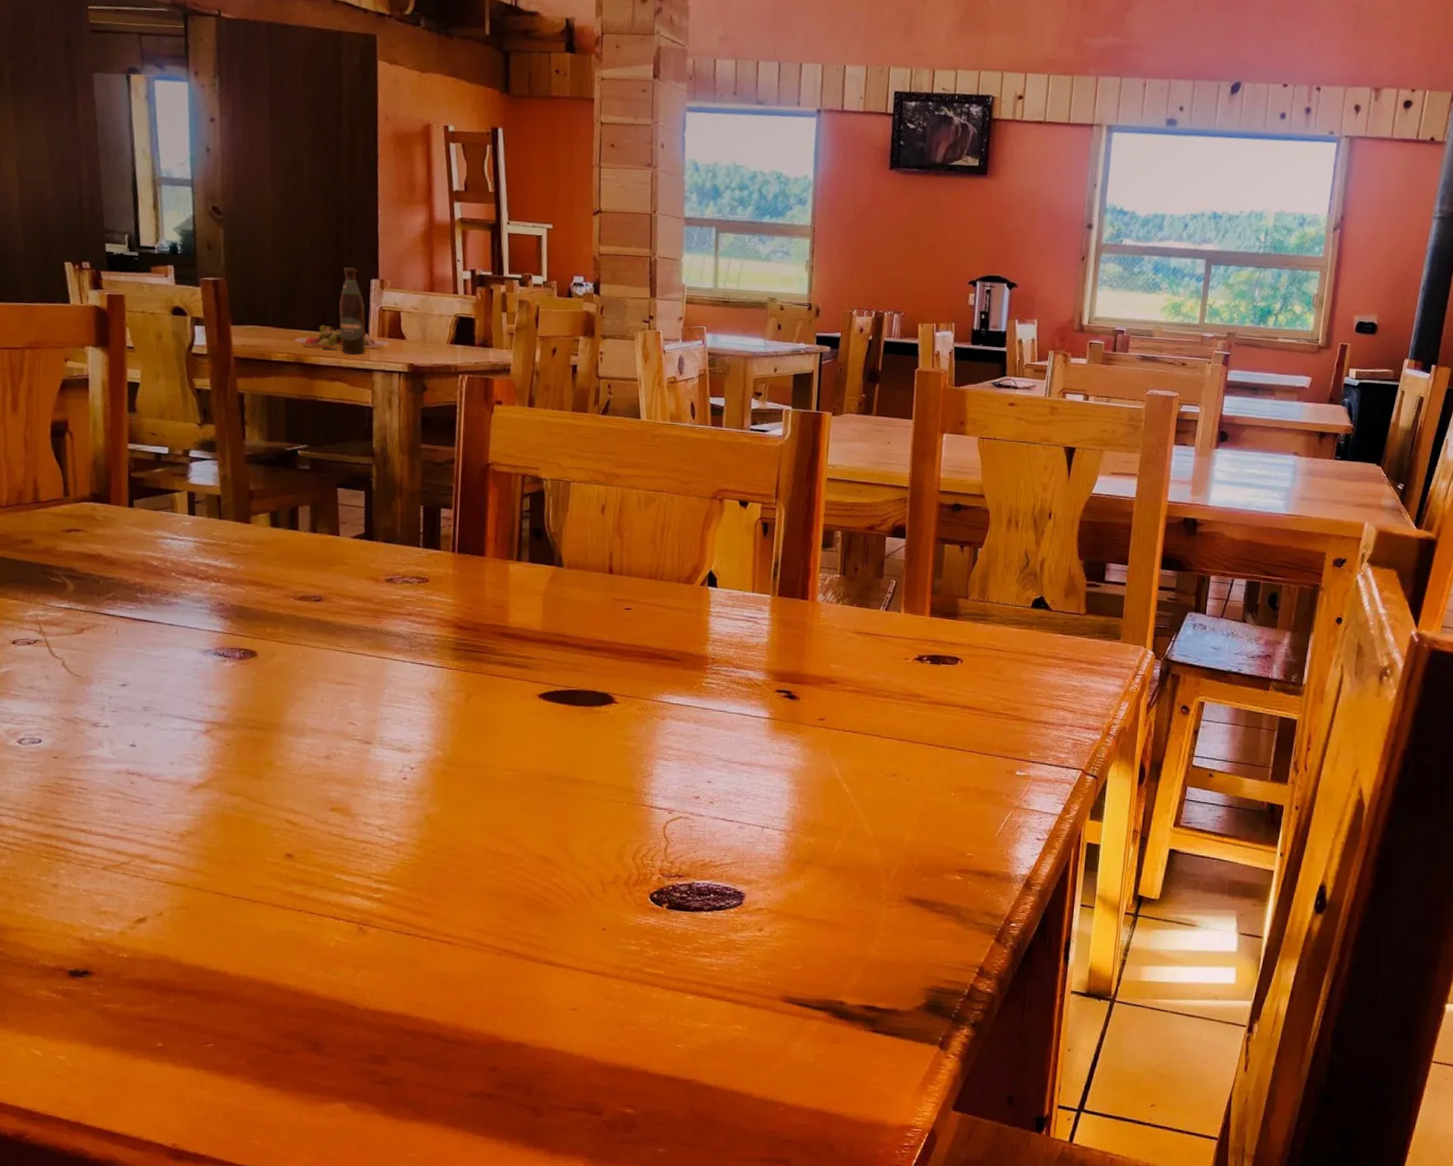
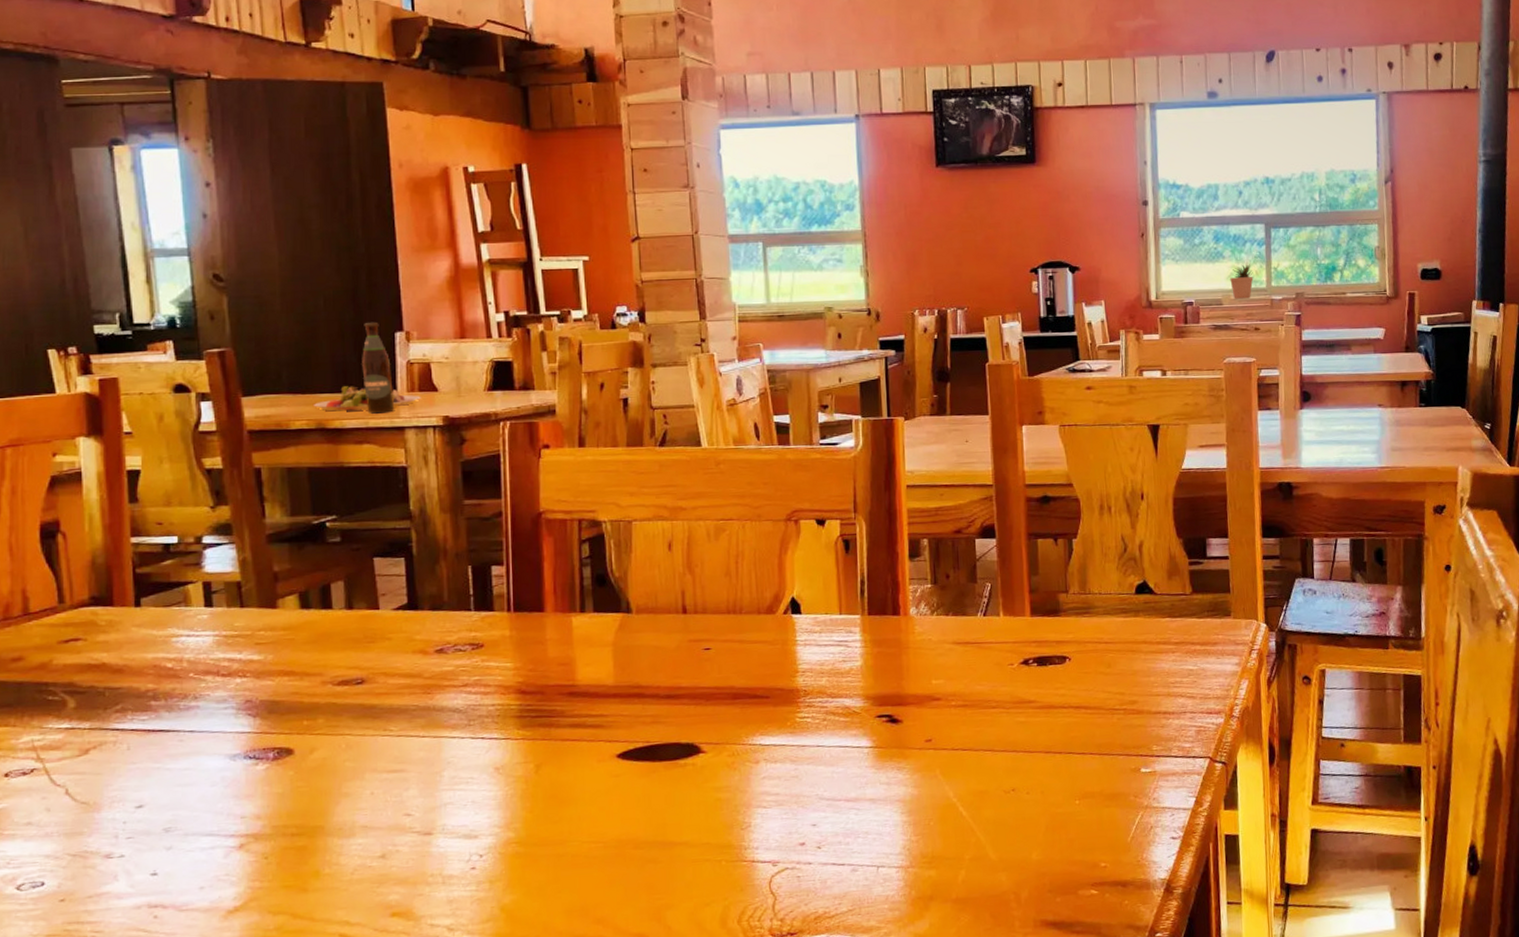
potted plant: none [1163,296,1188,333] -> present [1230,262,1254,299]

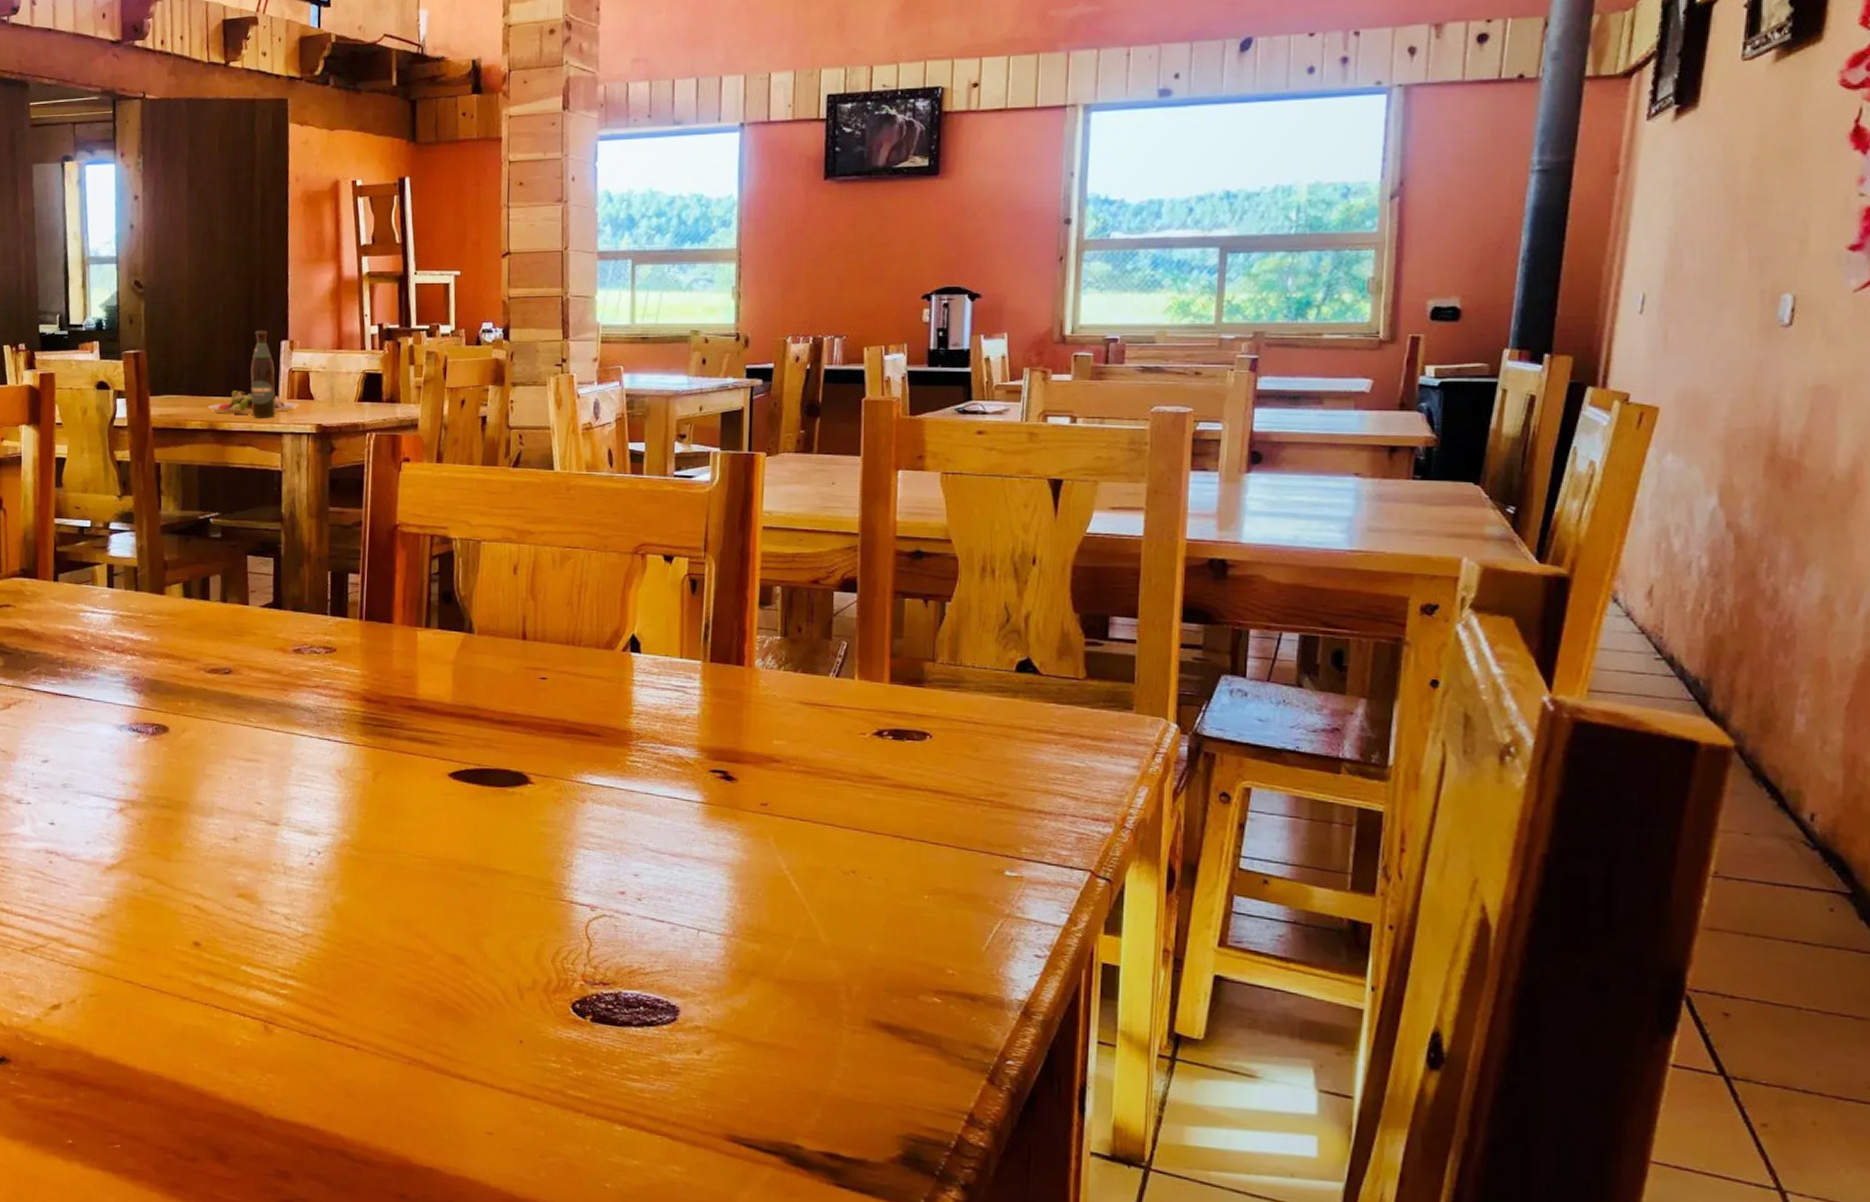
potted plant: present [1230,262,1254,299] -> none [1168,292,1199,337]

